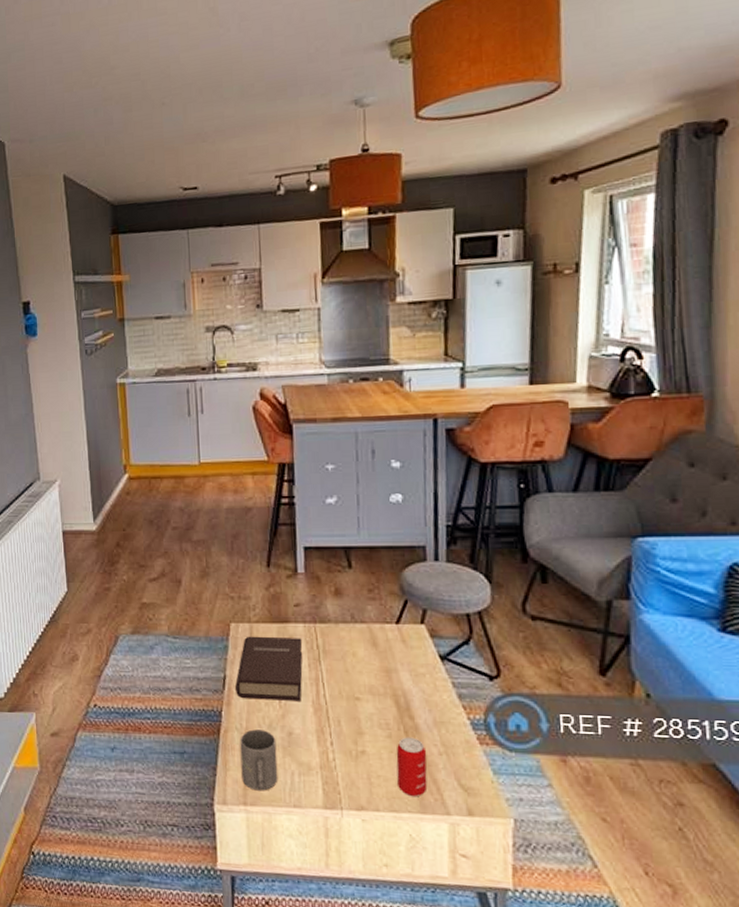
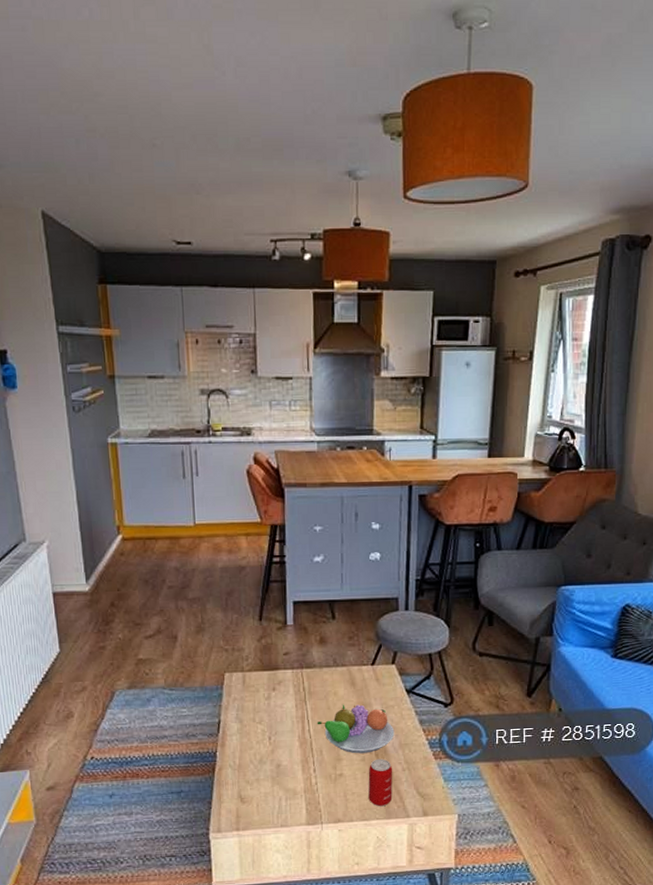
book: present [235,636,303,701] -> none [229,683,291,740]
mug: present [240,729,278,791] -> none [233,765,268,817]
fruit bowl: none [333,667,427,729] -> present [317,704,395,754]

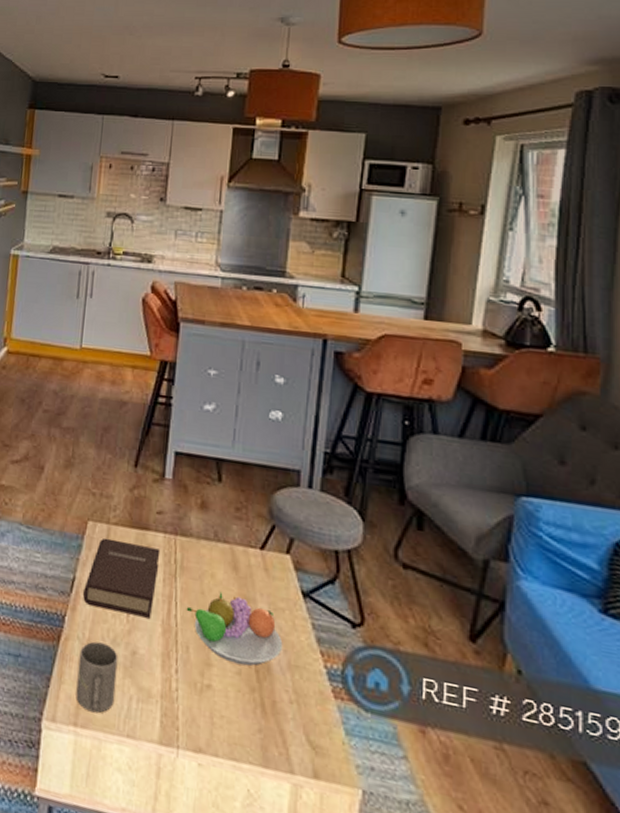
book: none [229,683,291,740] -> present [83,537,161,619]
mug: none [233,765,268,817] -> present [76,641,118,714]
beverage can: present [368,758,393,807] -> none [241,676,277,748]

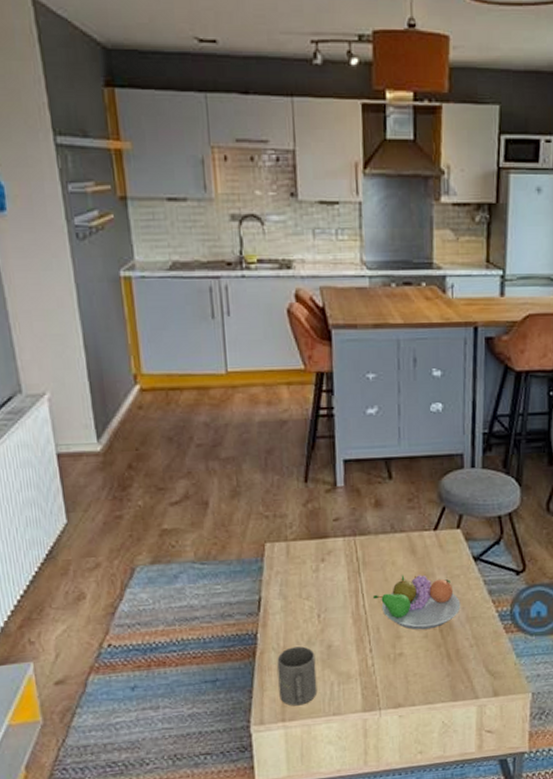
book: present [83,537,161,619] -> none [272,552,343,619]

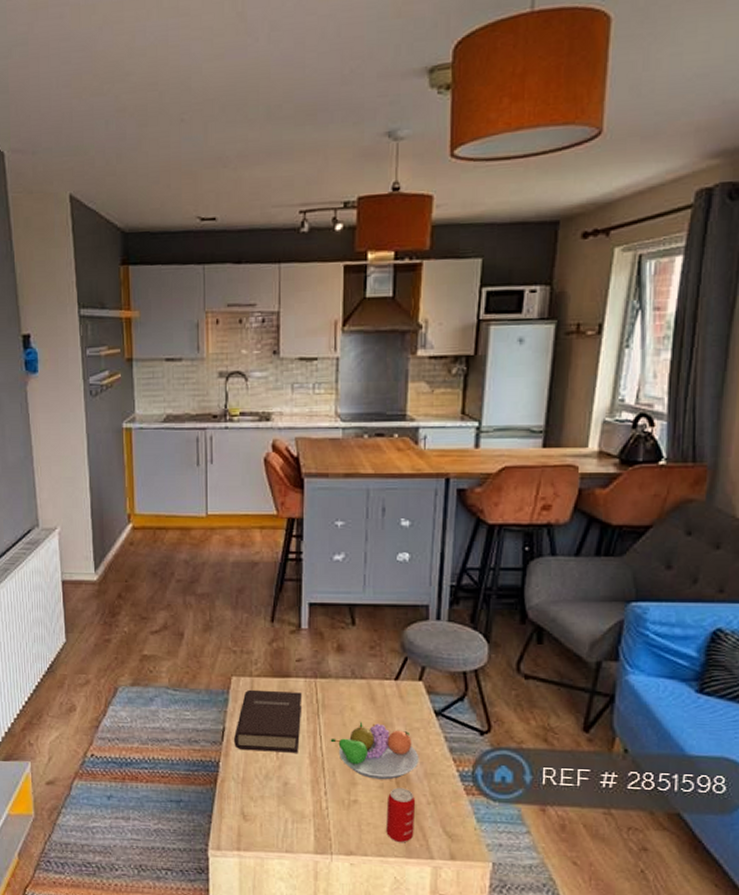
book: none [272,552,343,619] -> present [234,689,302,753]
mug: present [277,646,318,706] -> none [236,779,272,838]
beverage can: none [431,634,460,688] -> present [386,787,416,843]

